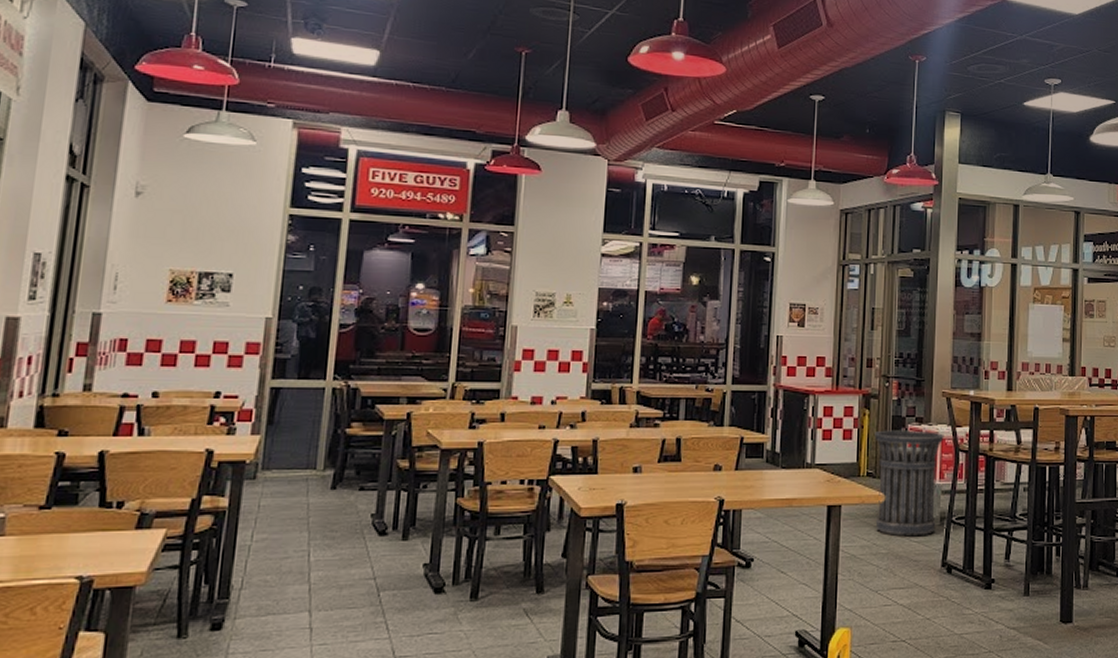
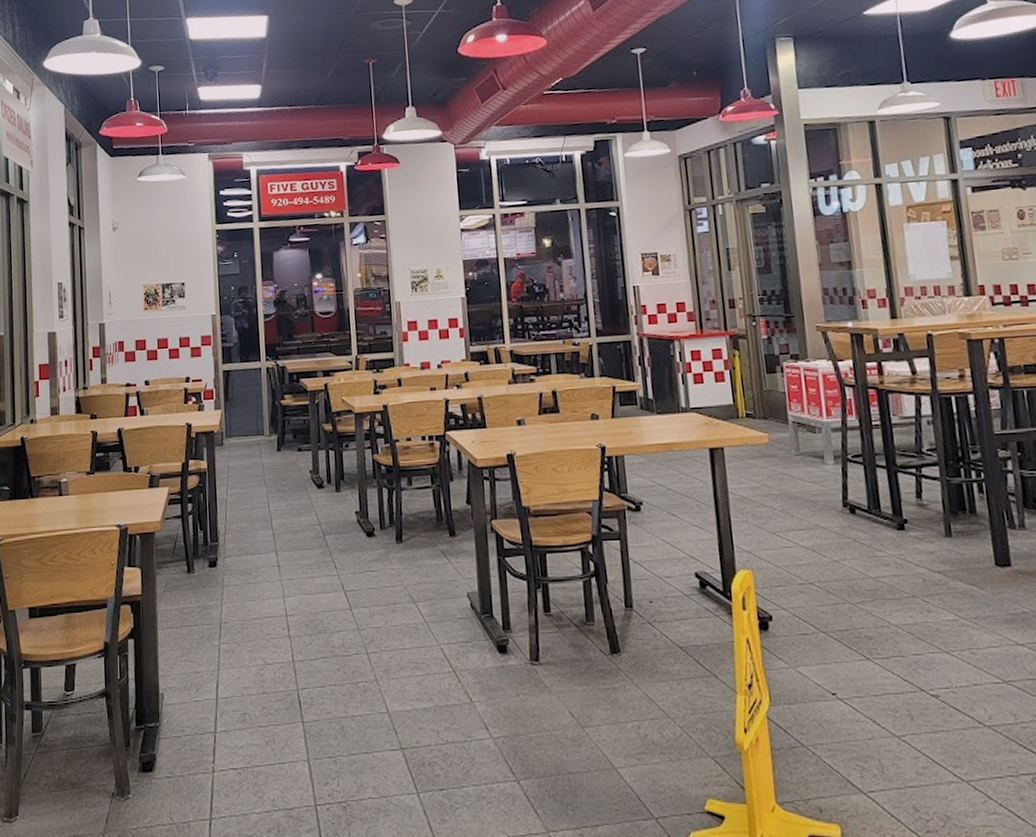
trash can: present [875,430,944,537] -> none [748,368,830,478]

